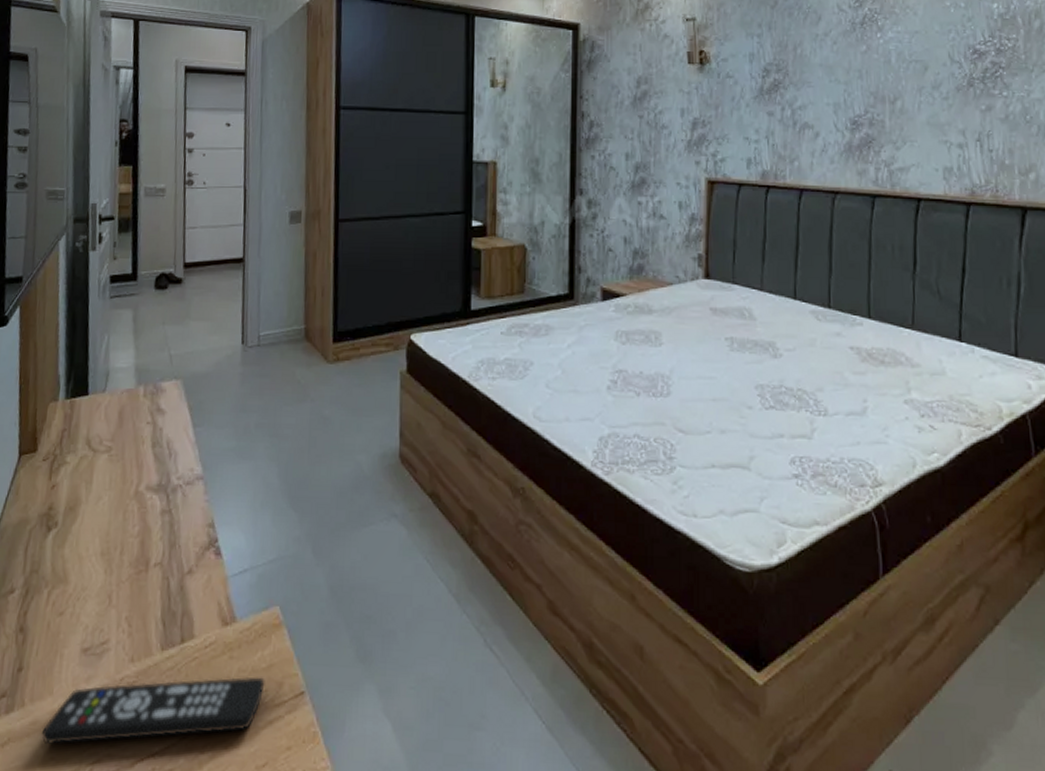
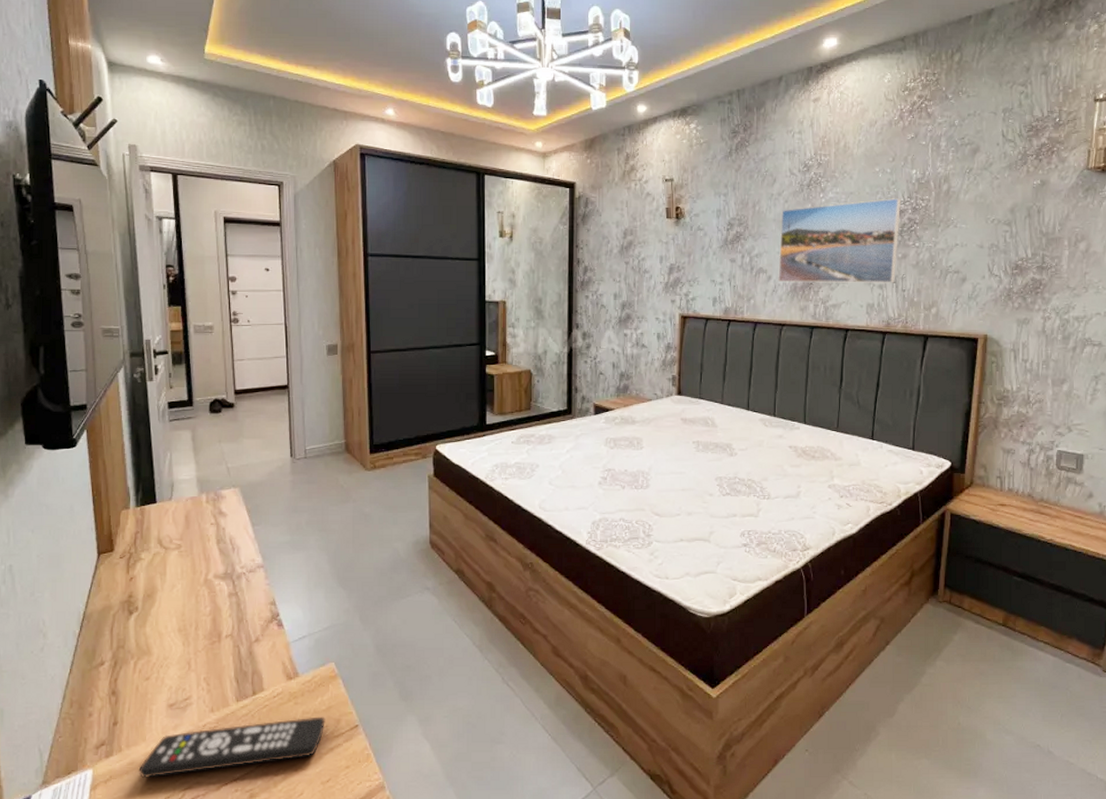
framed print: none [827,38,981,142] -> present [778,198,901,283]

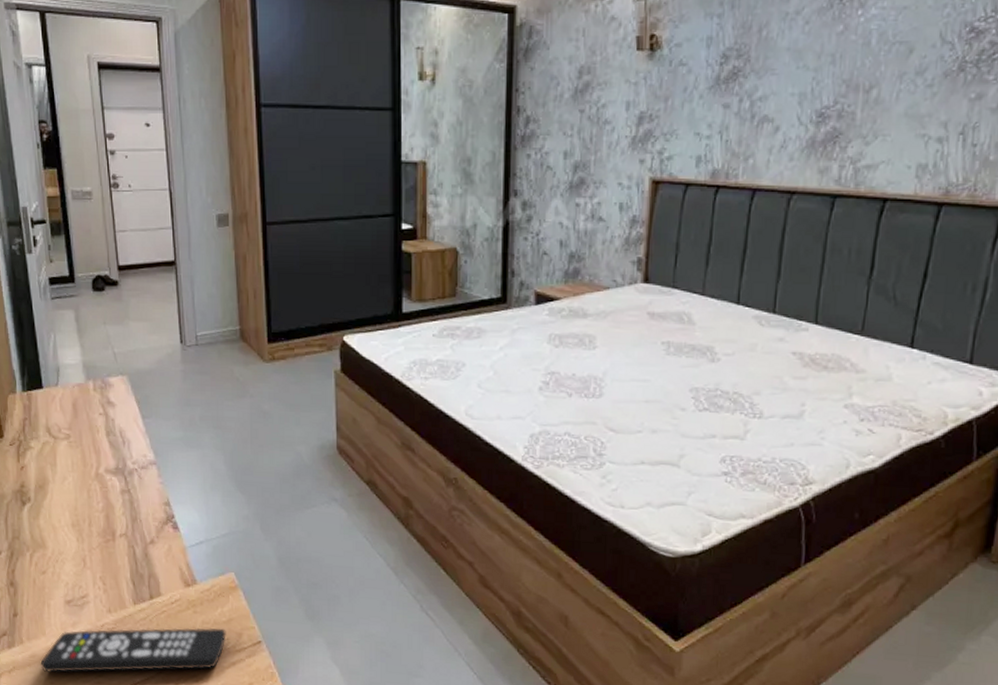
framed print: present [778,198,901,283] -> none [789,13,980,135]

